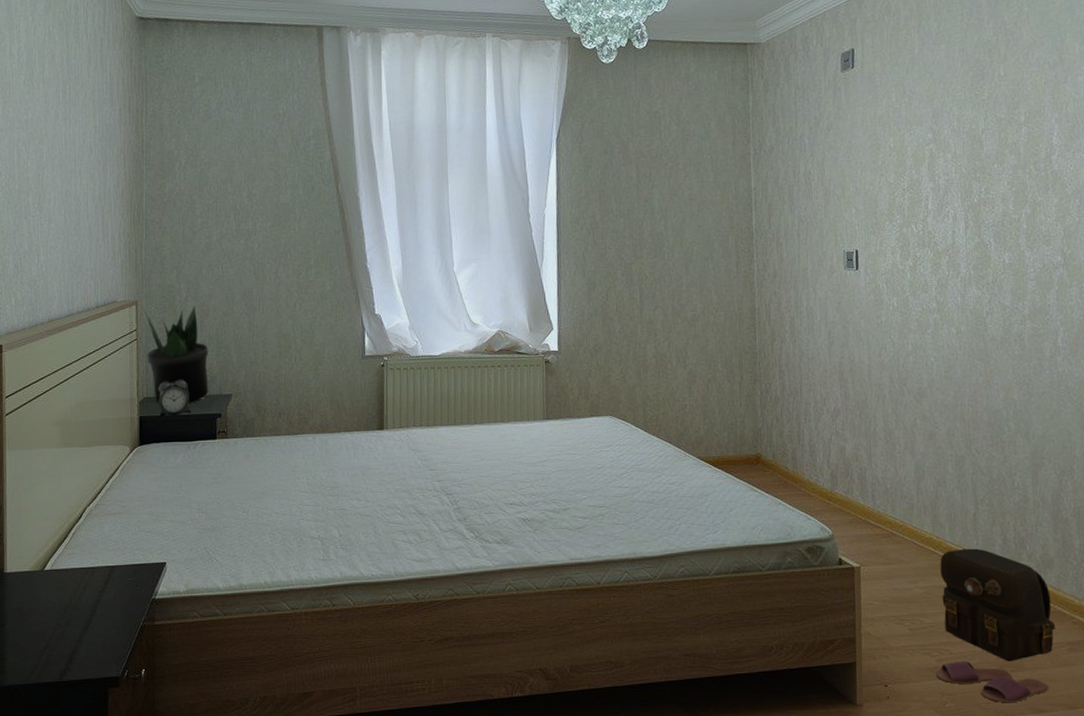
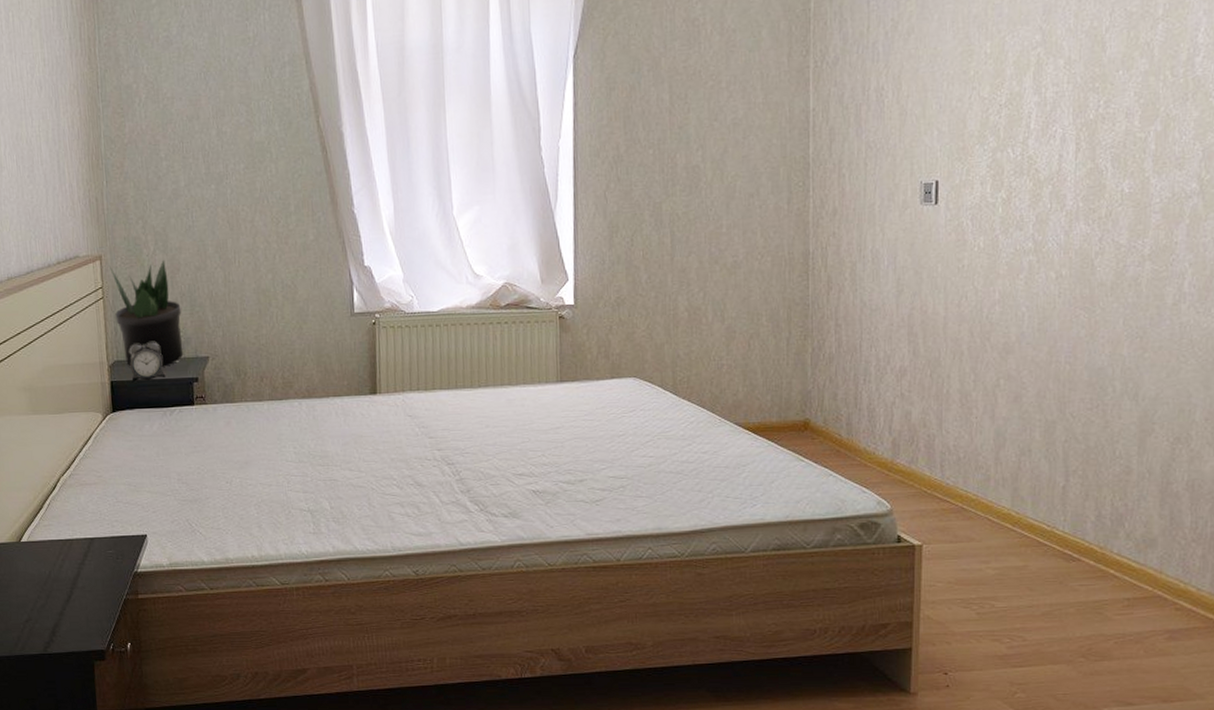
slippers: present [936,662,1049,703] -> none [1005,649,1140,695]
backpack: present [940,548,1055,662] -> none [1018,525,1153,650]

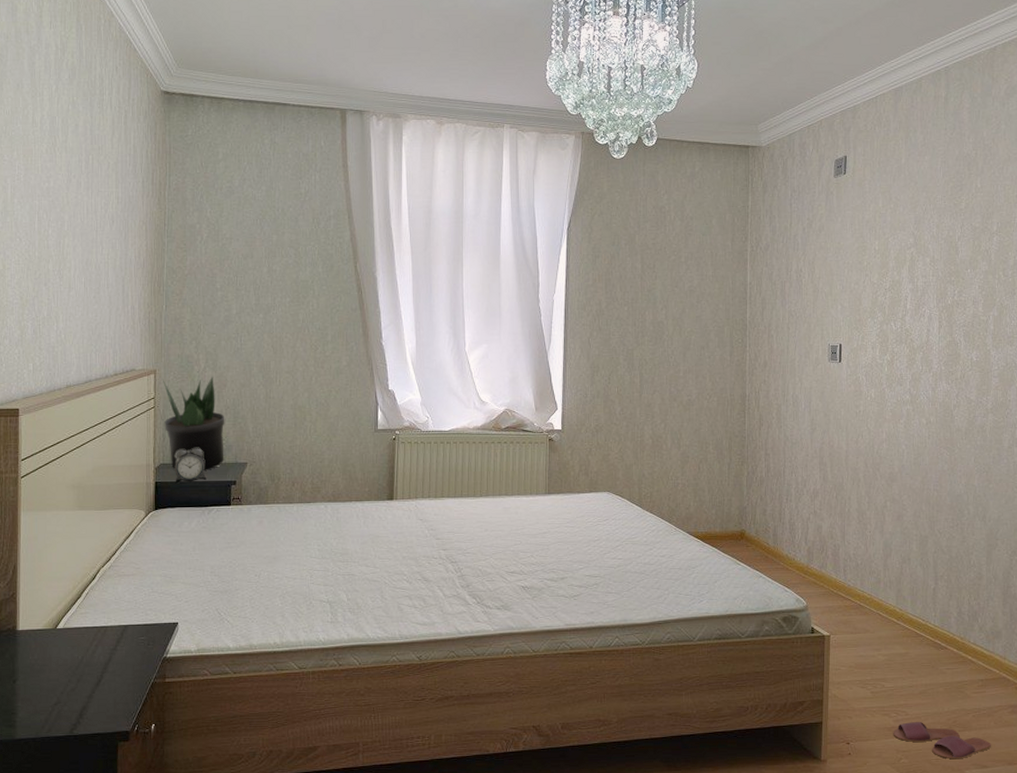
slippers: none [1005,649,1140,695] -> present [893,722,992,760]

